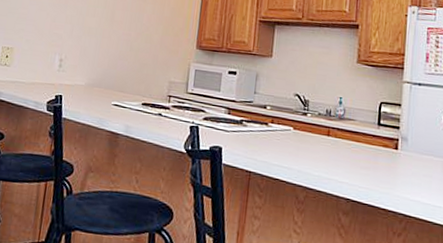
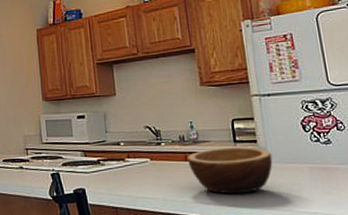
bowl: none [330,127,411,178] -> present [188,147,273,195]

